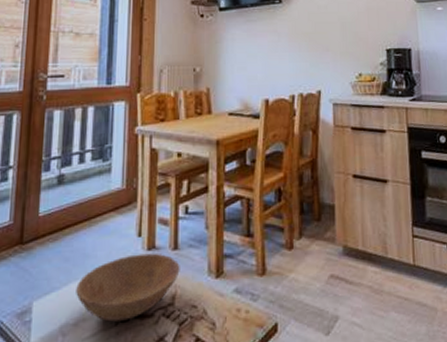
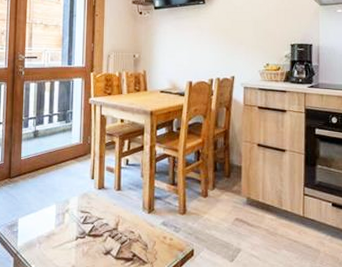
bowl: present [76,253,180,322] -> none [48,191,122,237]

